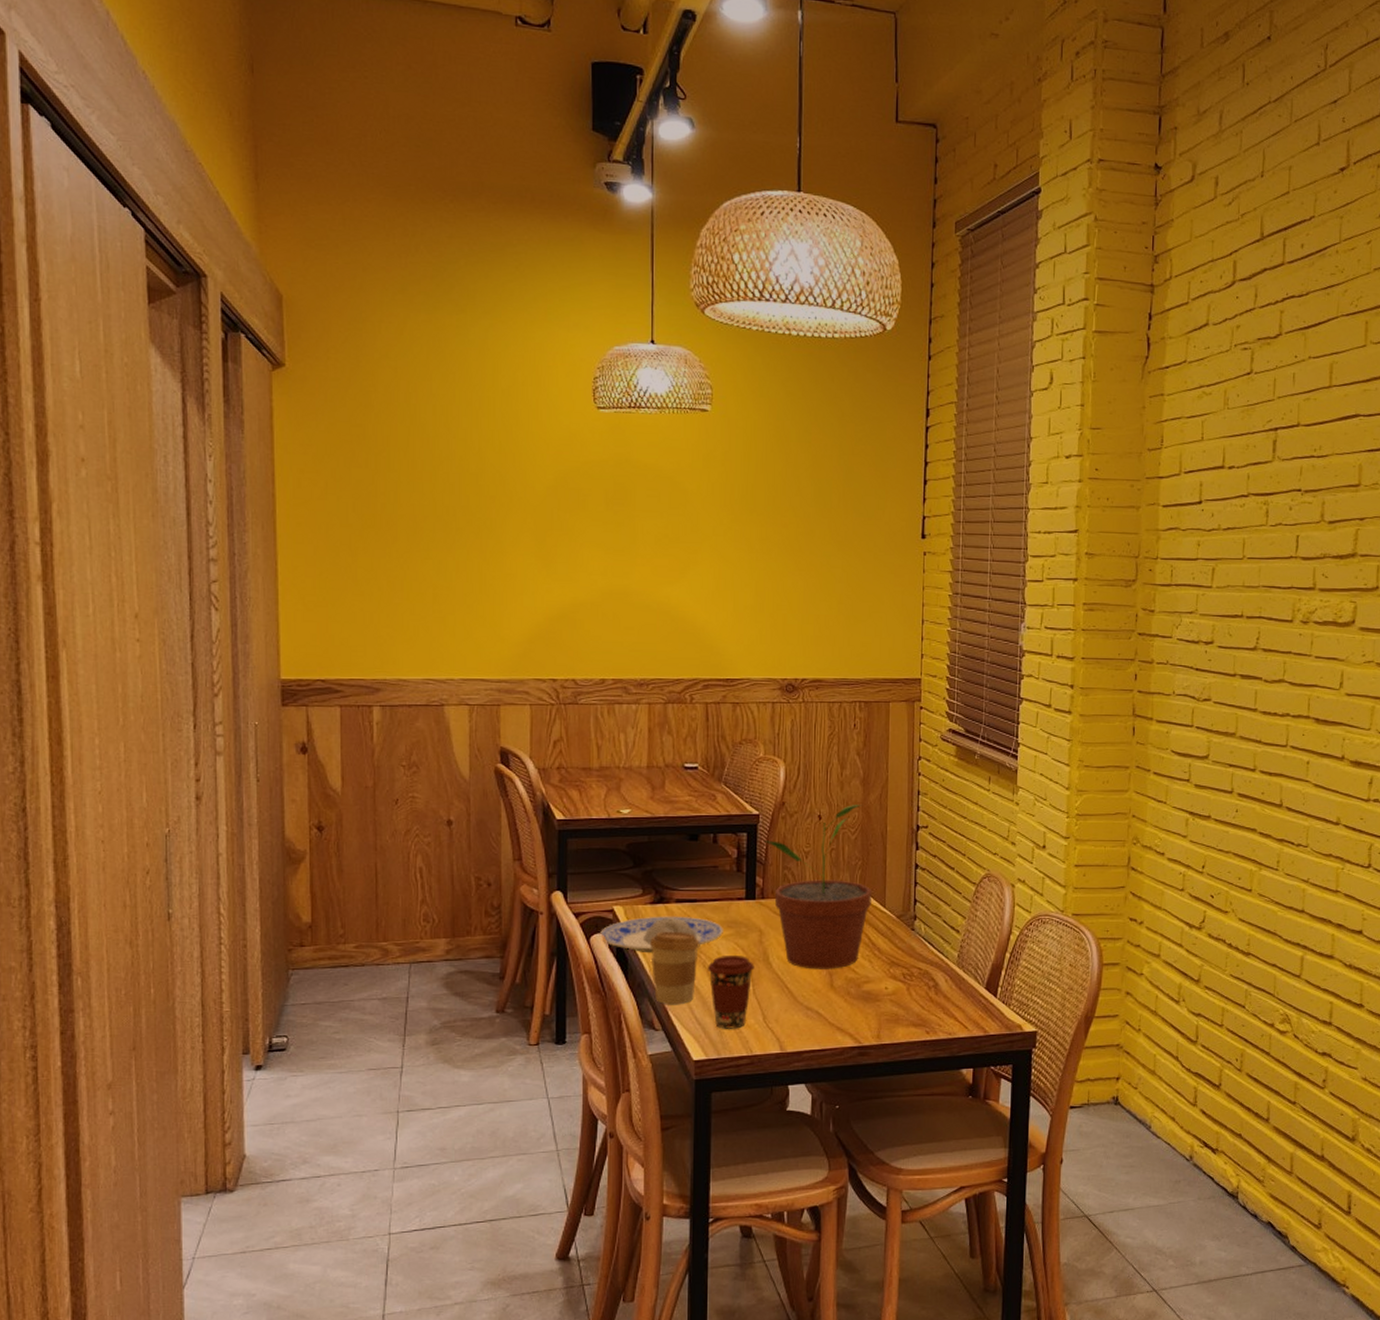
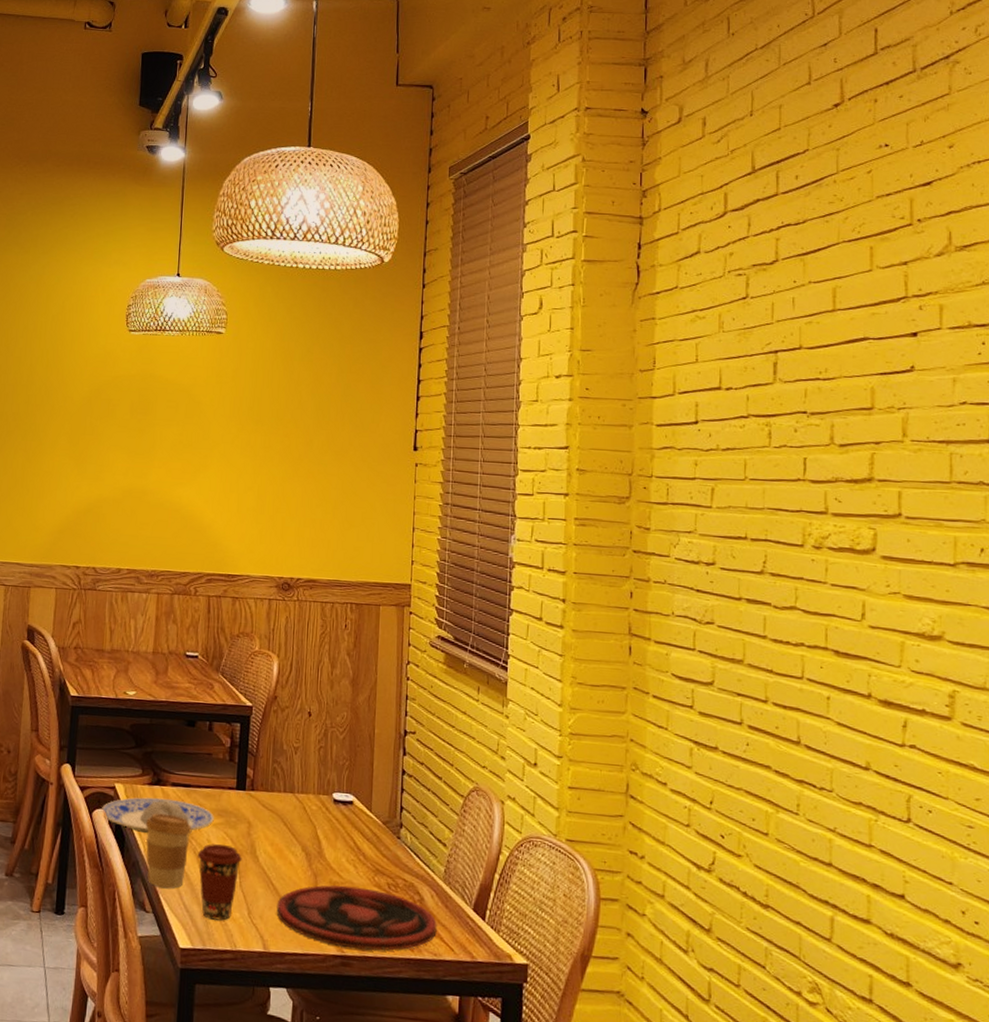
potted plant: present [763,805,872,969] -> none [255,704,358,870]
plate: none [792,980,951,1039] -> present [276,885,437,951]

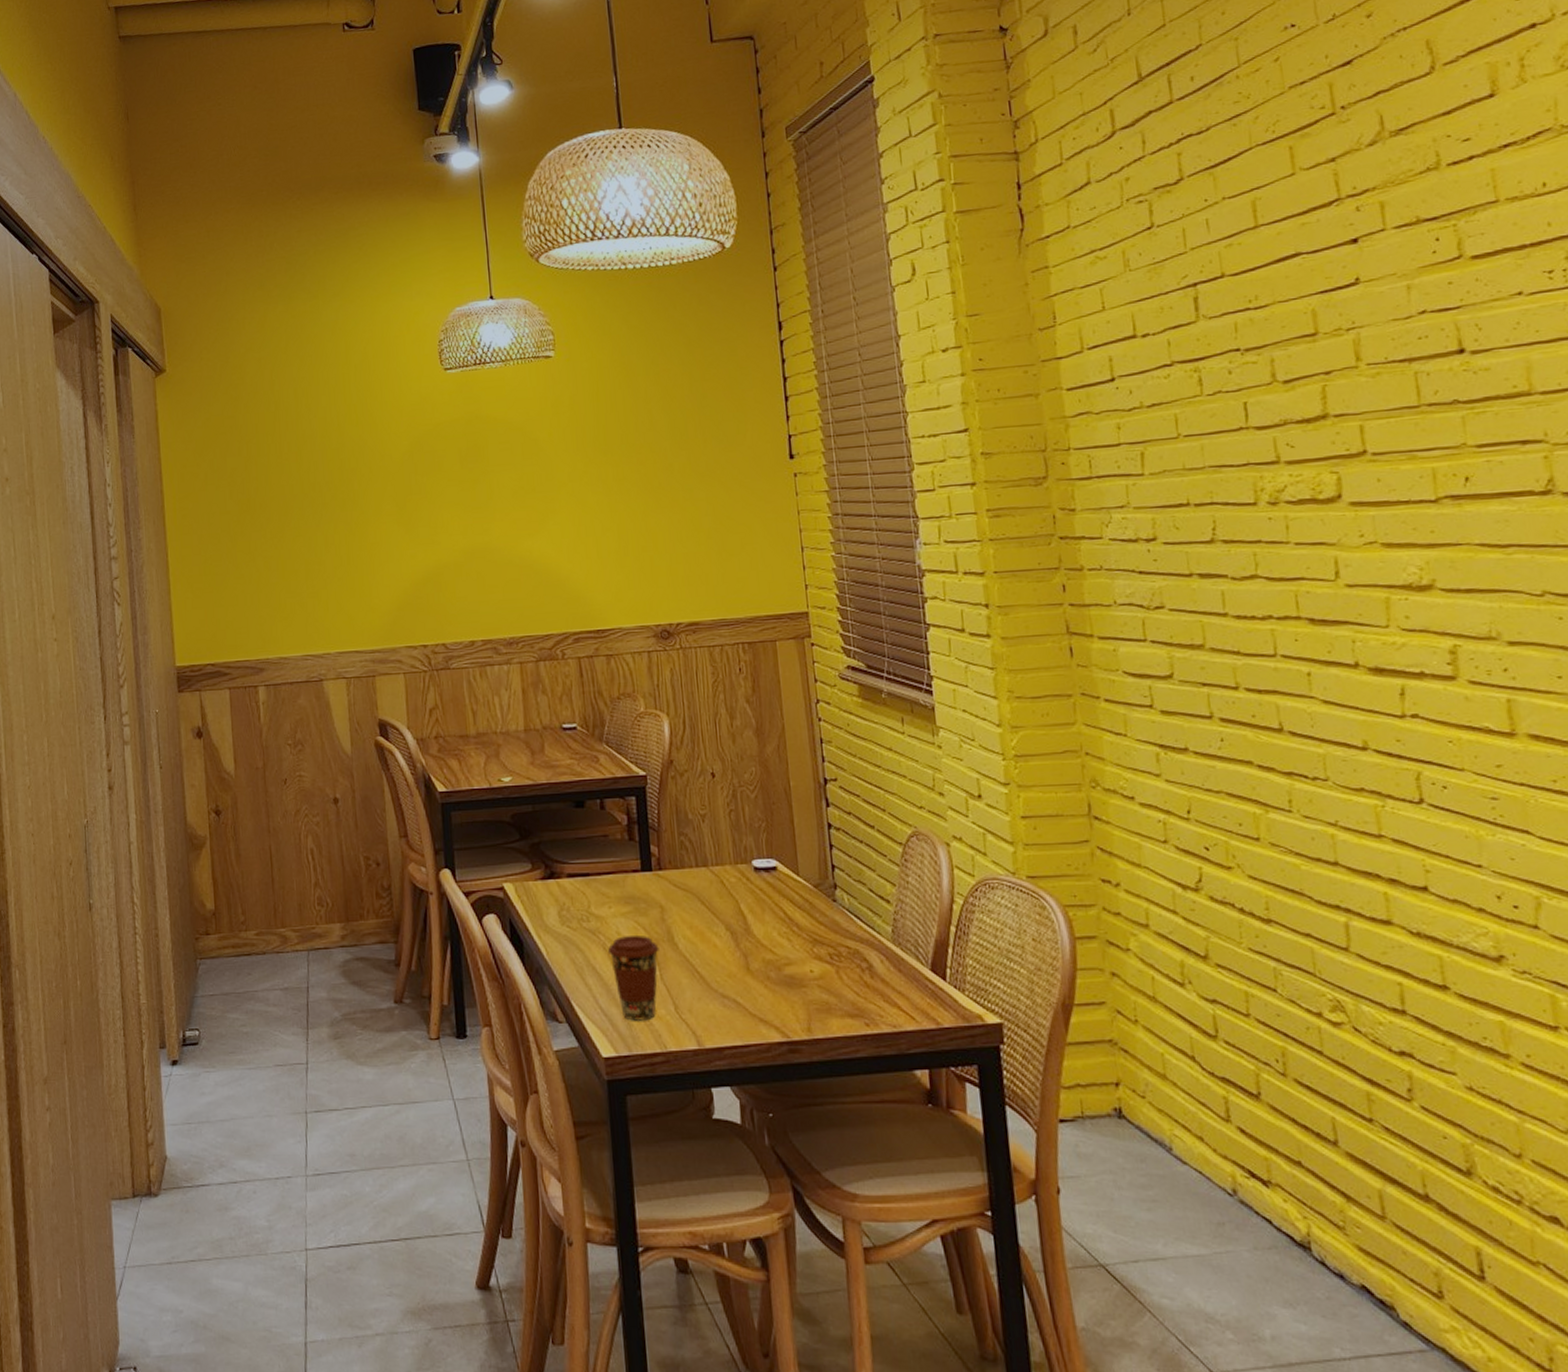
plate: present [100,797,214,833] -> none [491,892,621,934]
coffee cup: present [145,813,192,888] -> none [544,909,598,992]
plate: present [276,885,437,951] -> none [706,962,893,1032]

